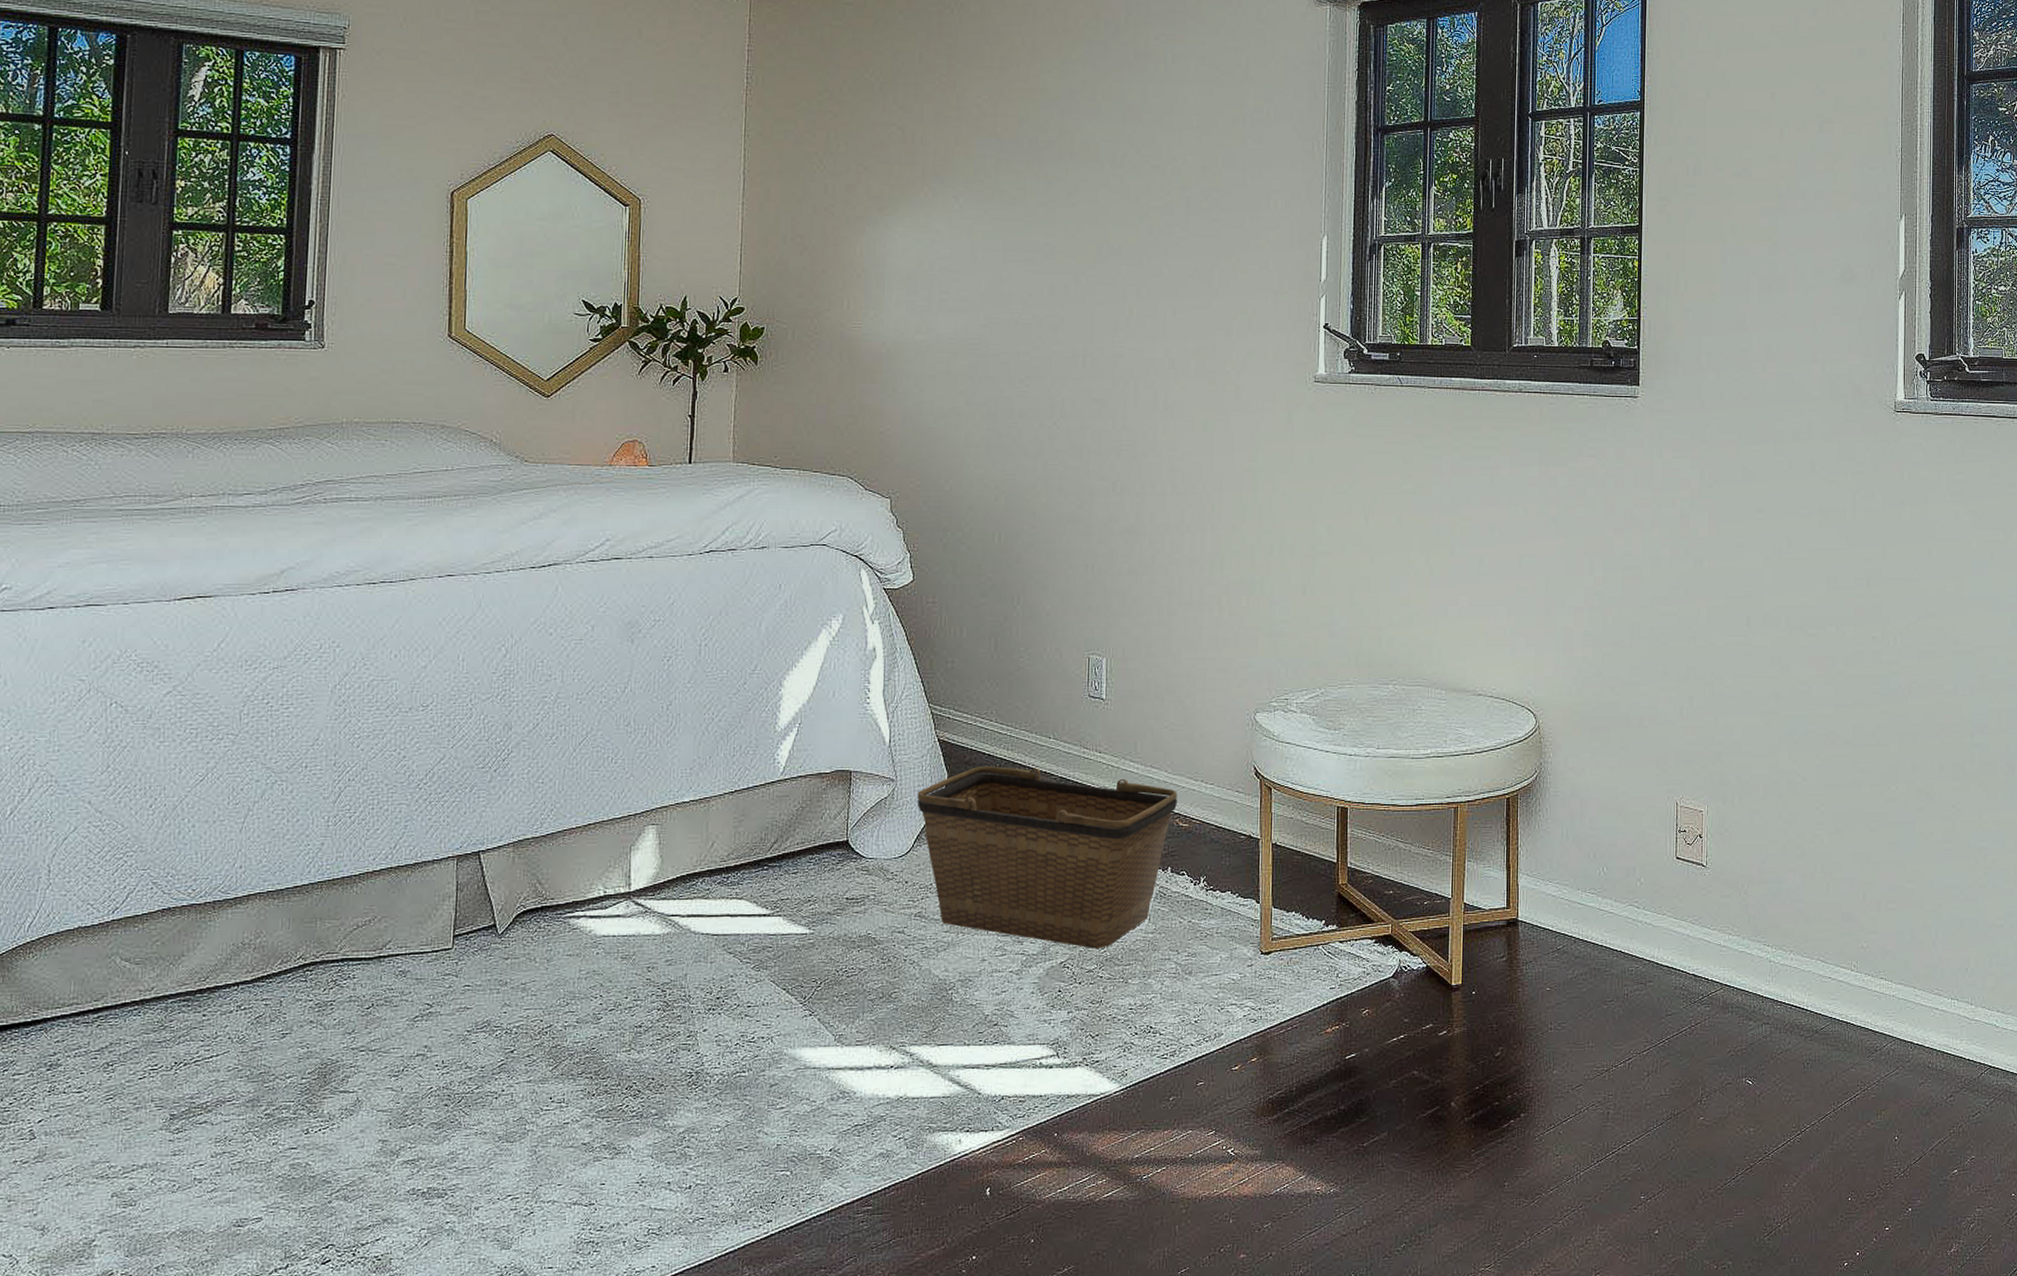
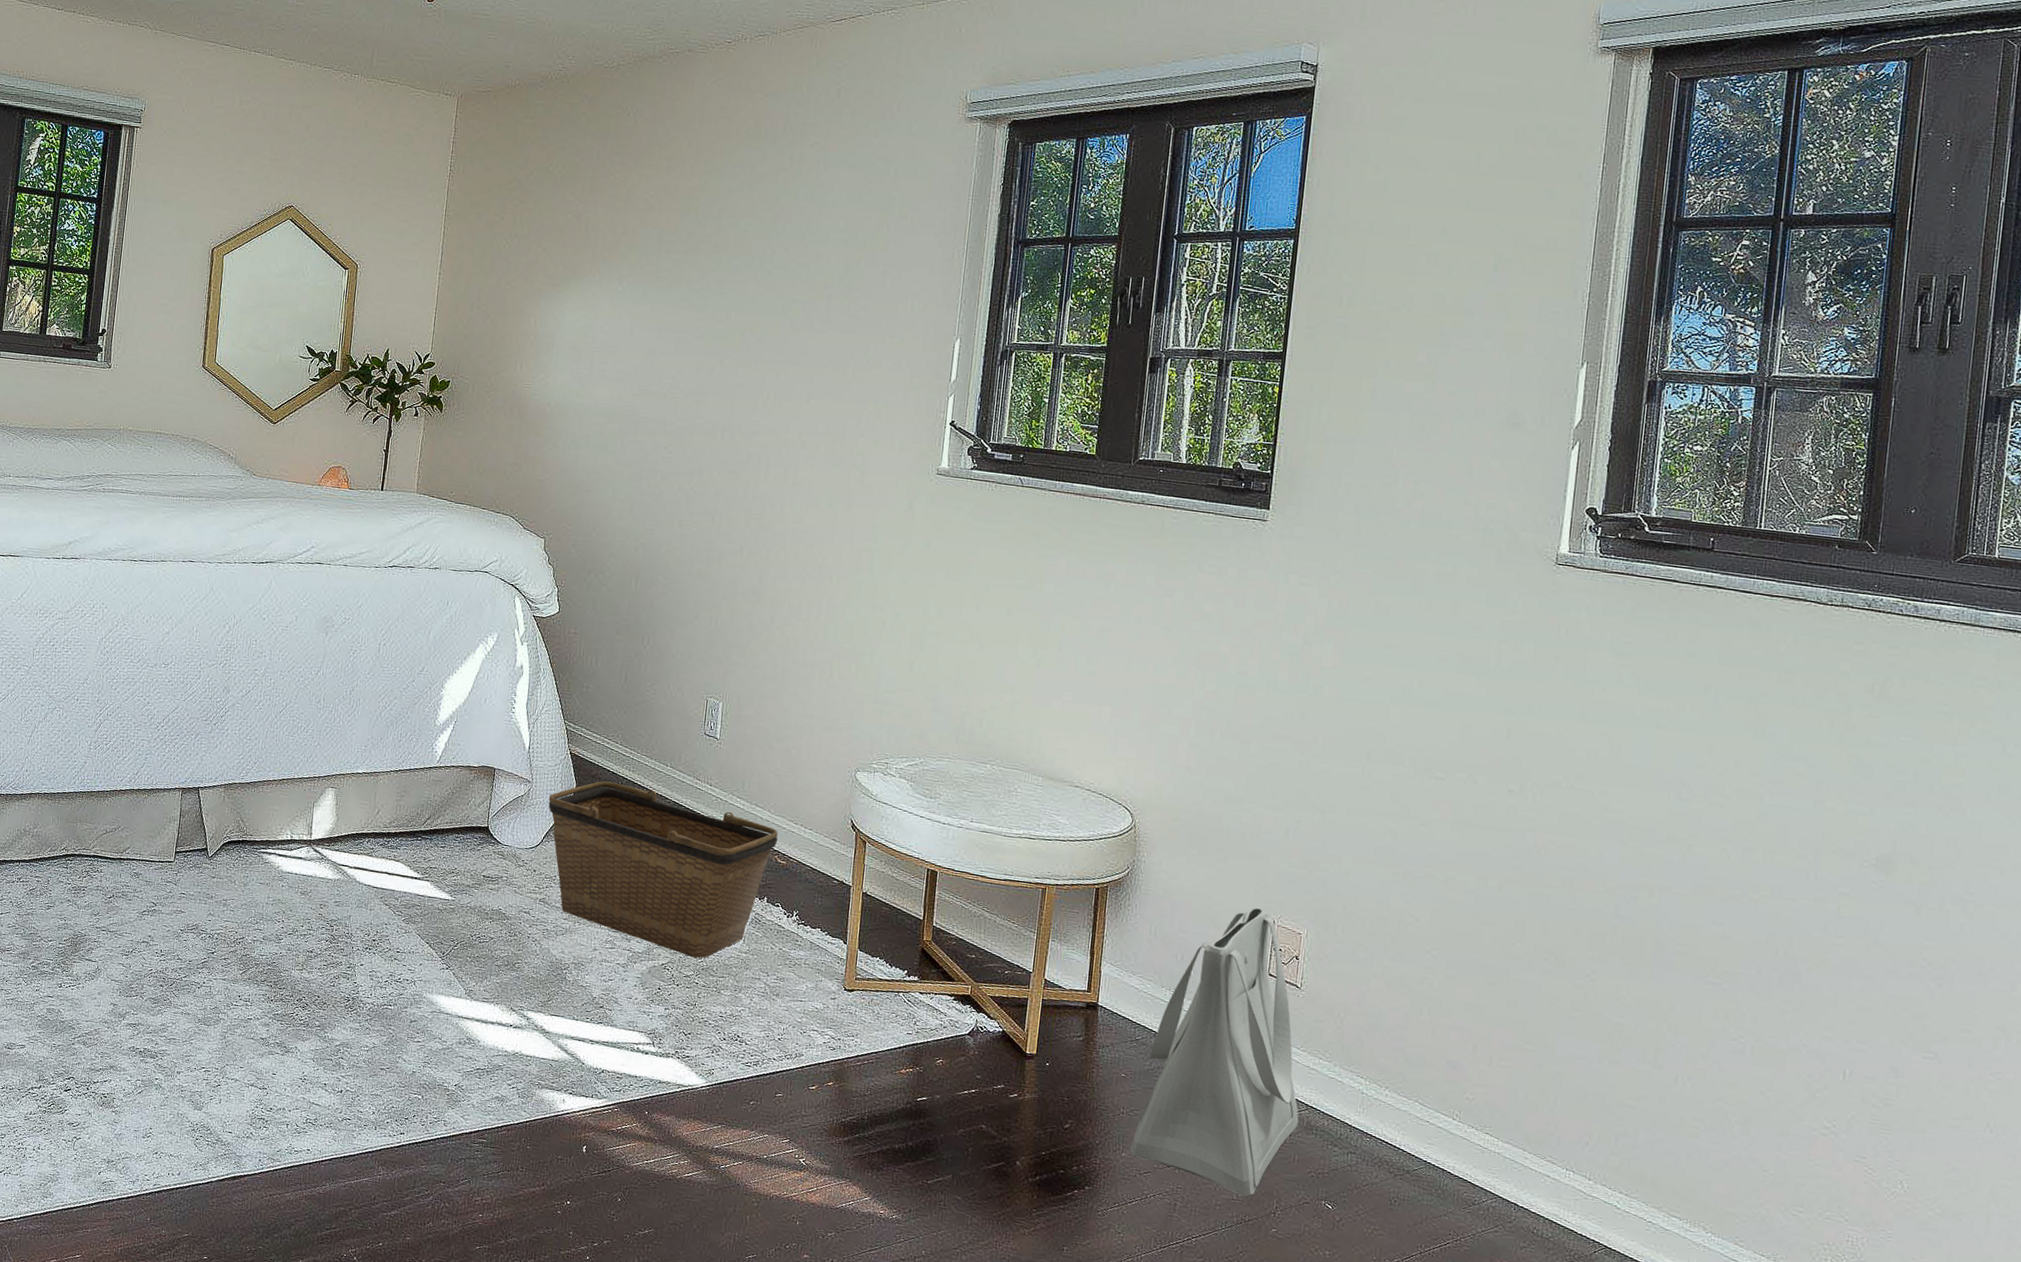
tote bag: none [1561,792,1715,1090] -> present [1130,908,1299,1197]

